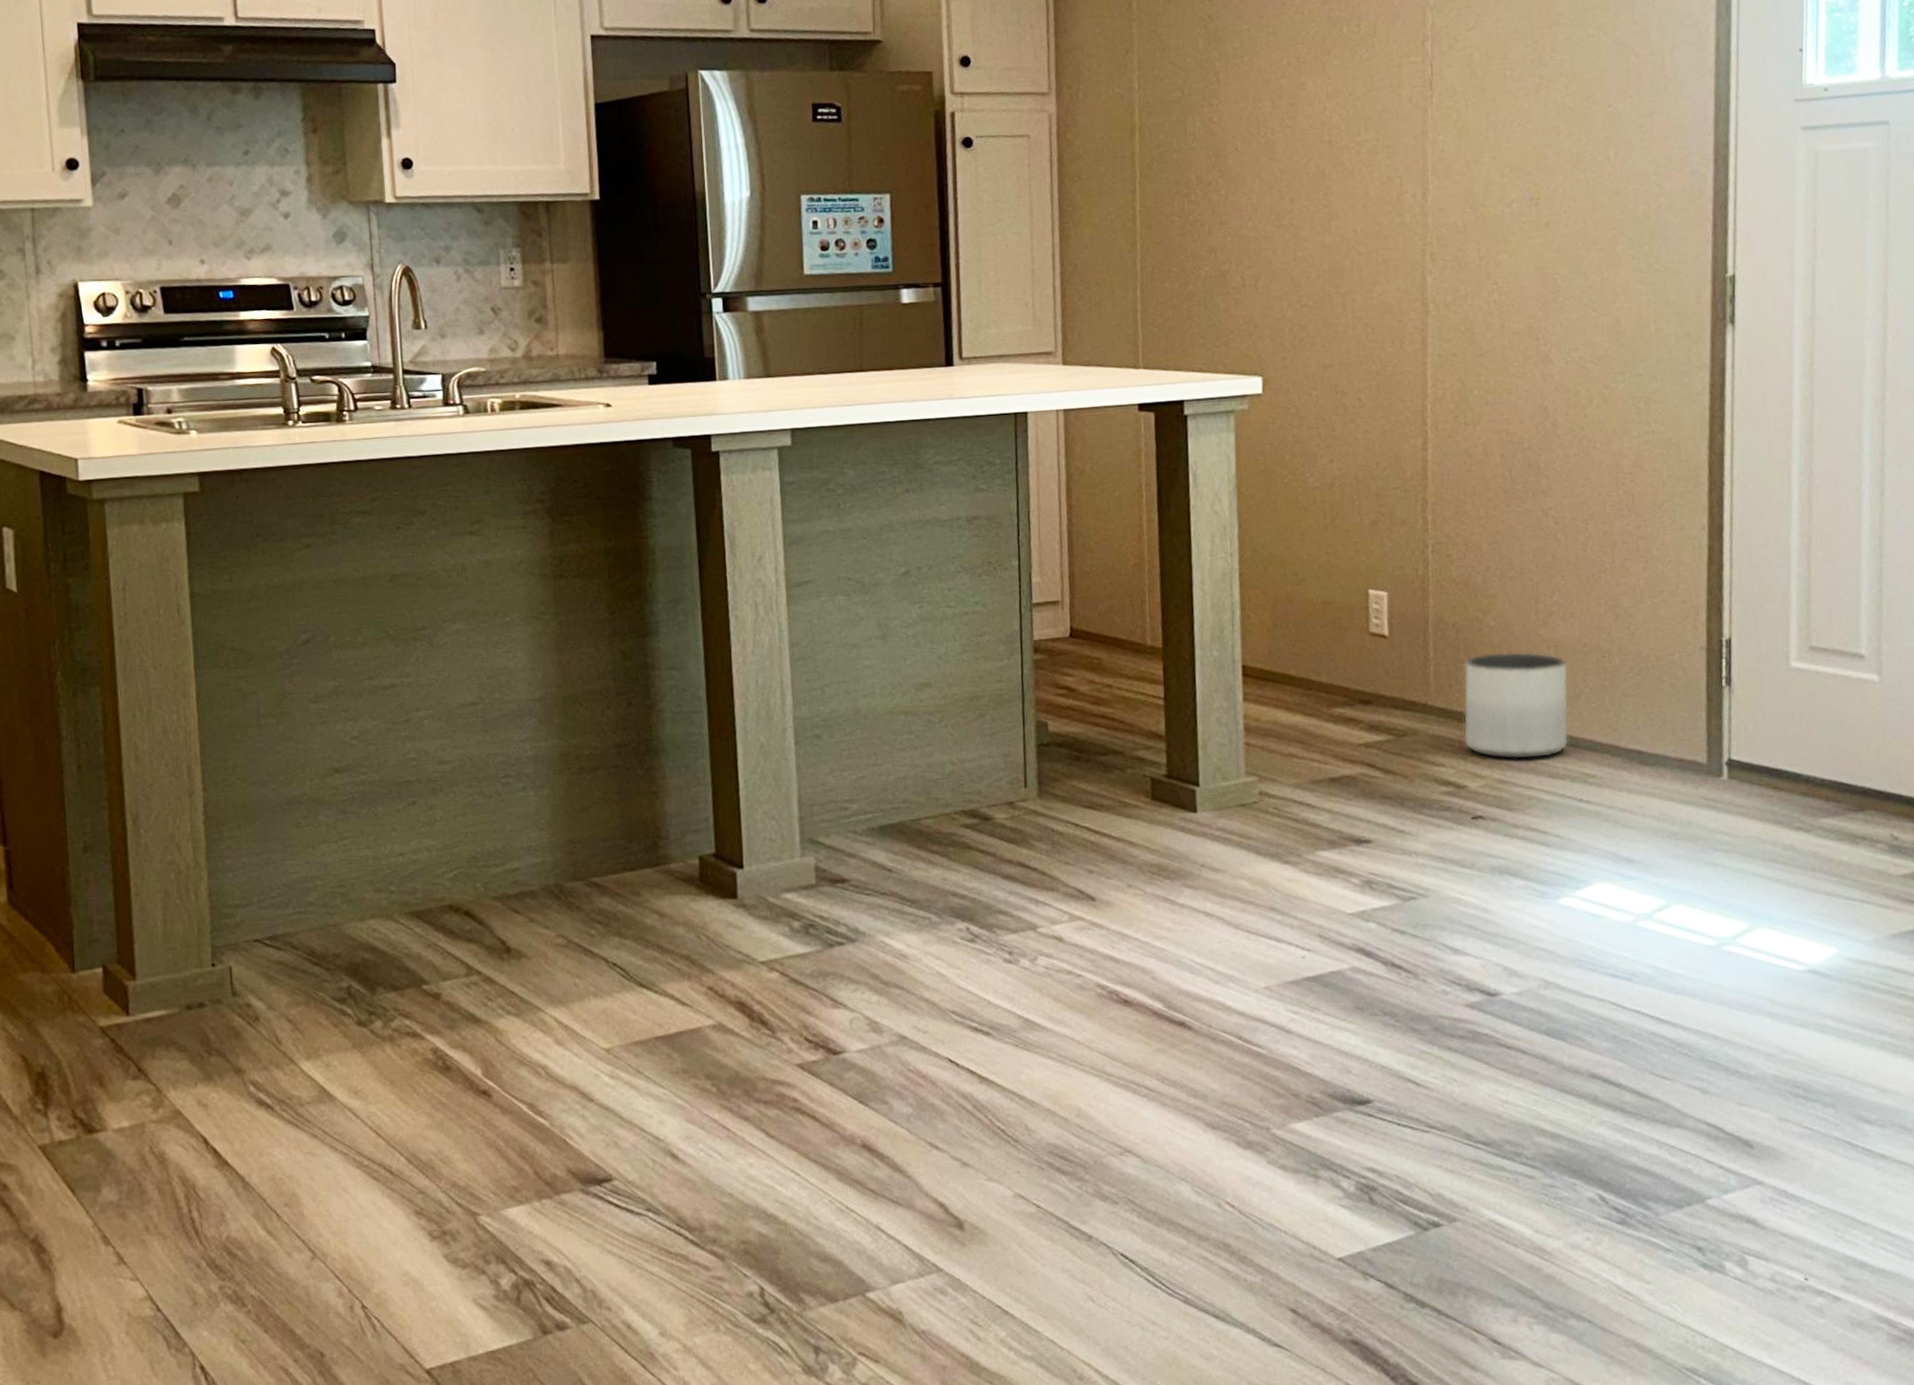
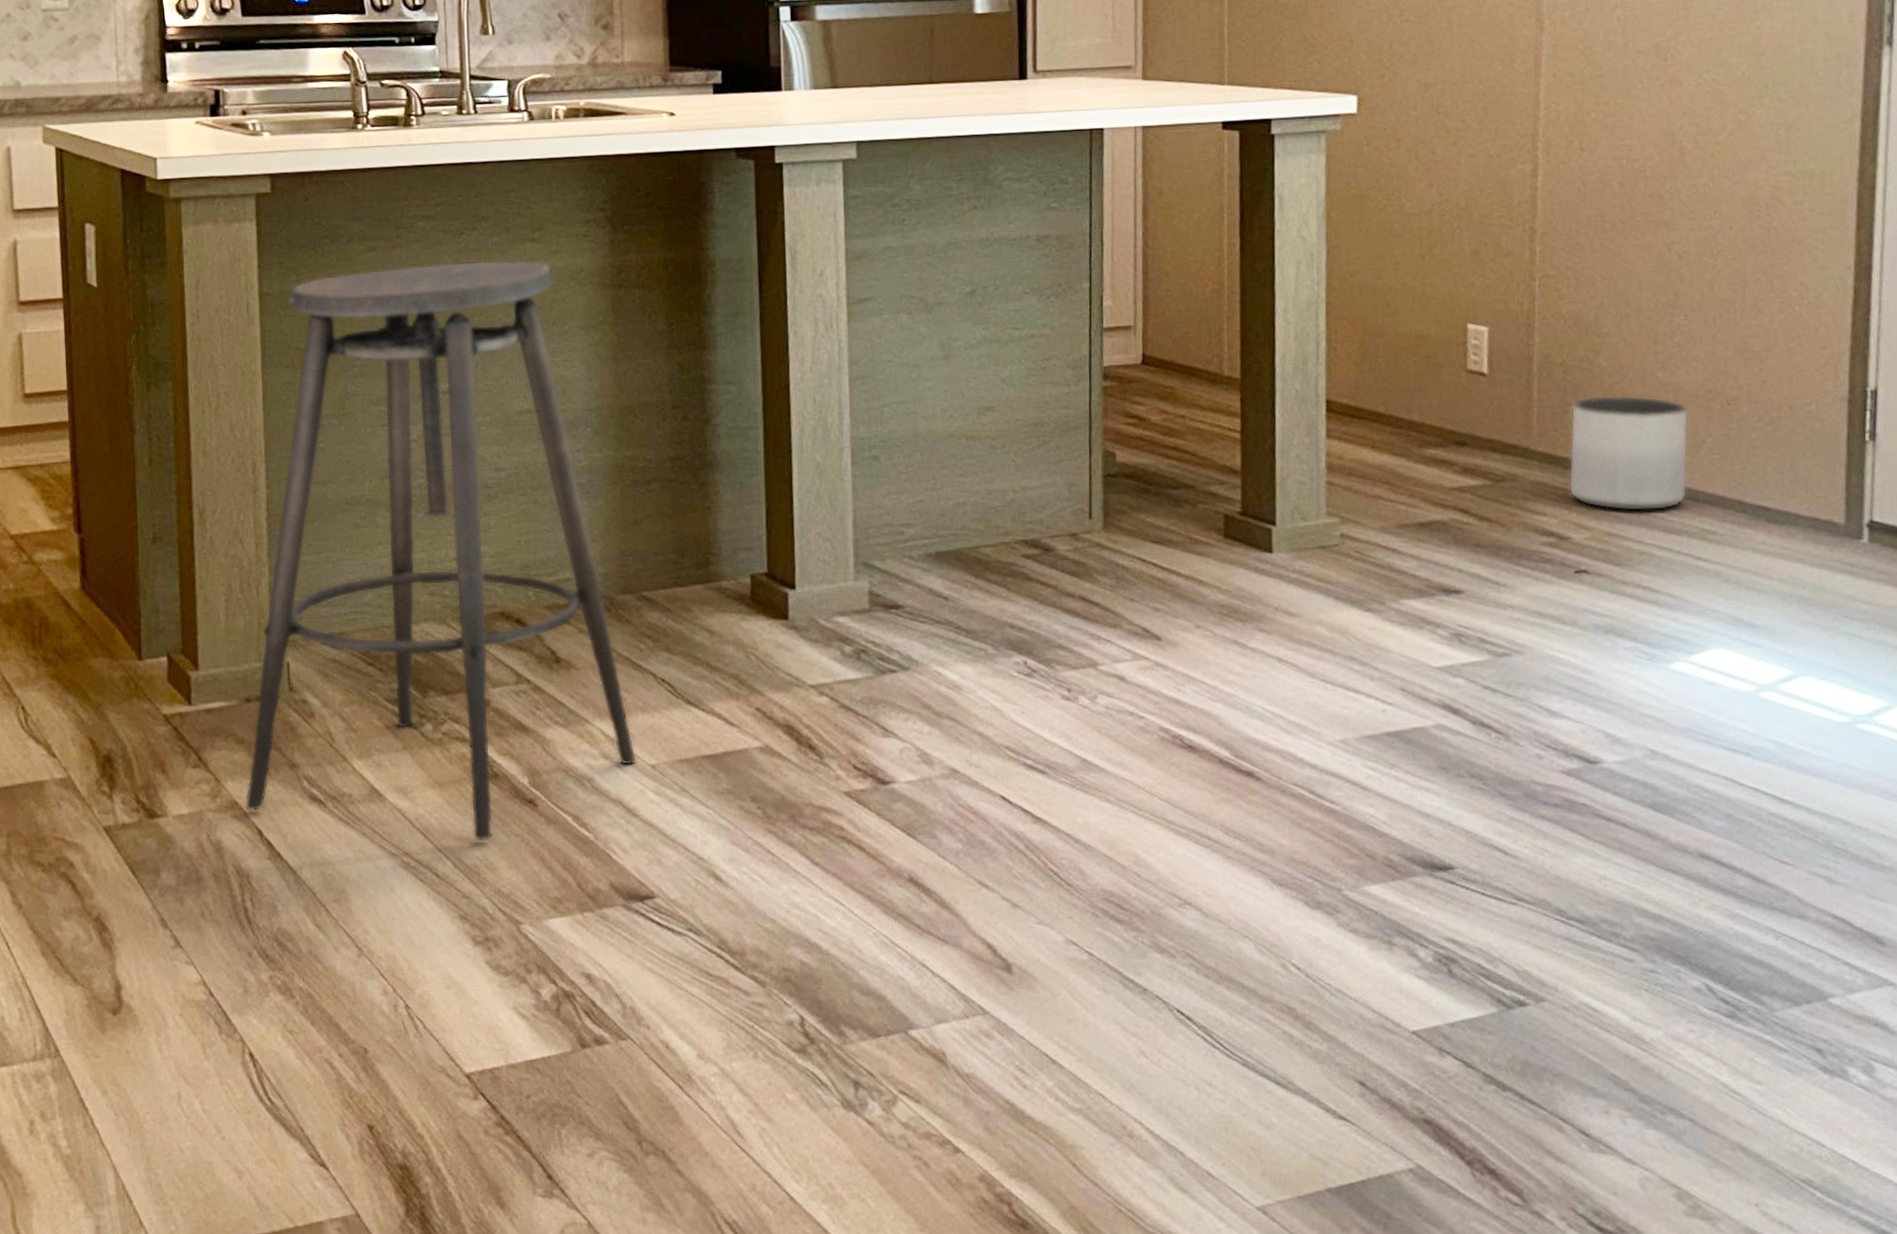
stool: none [189,553,591,1136] -> present [245,260,637,841]

